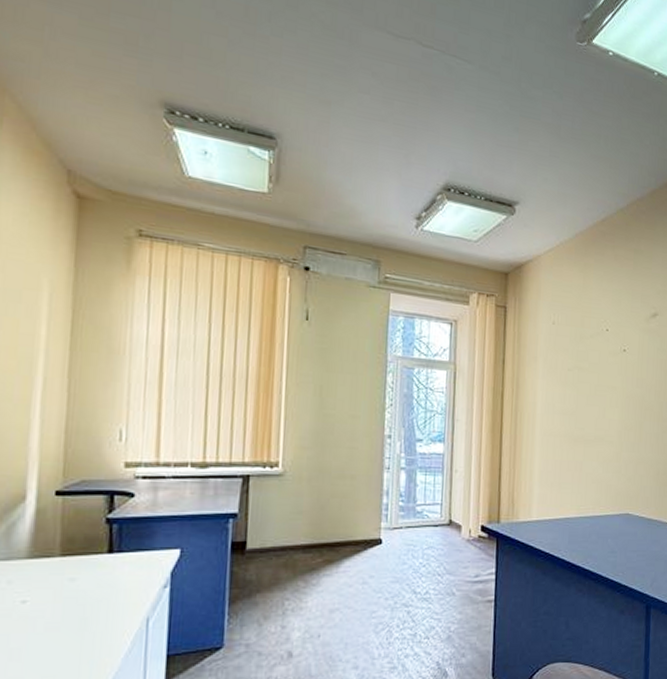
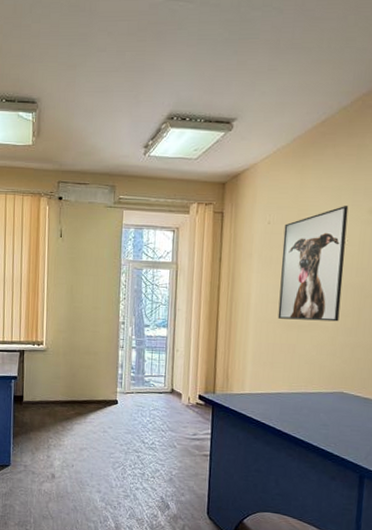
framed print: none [564,311,628,436] -> present [277,206,349,322]

